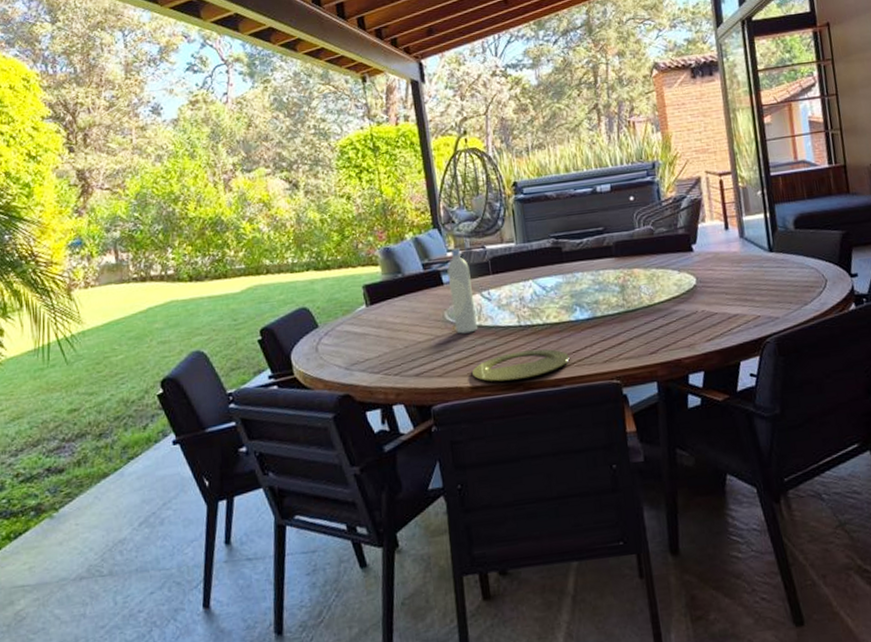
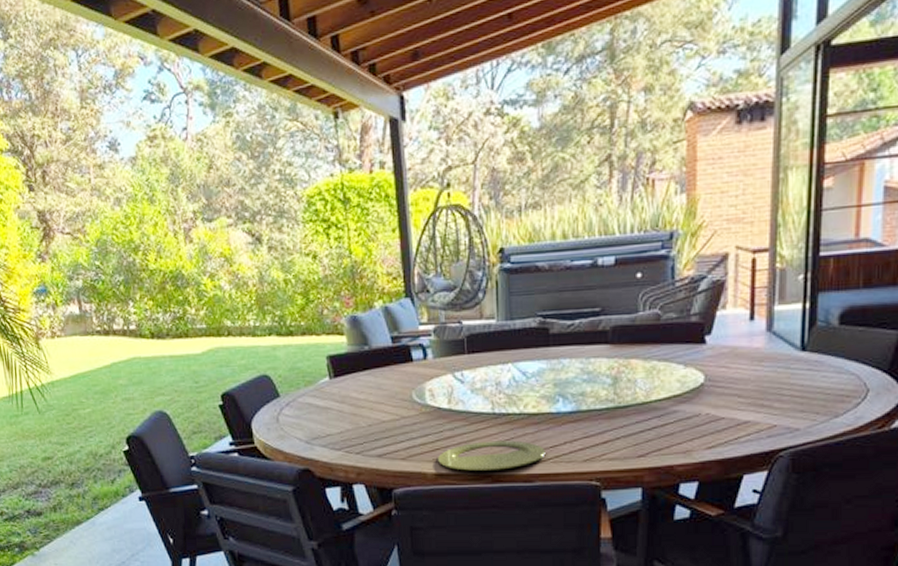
bottle: present [447,248,477,334] -> none [418,322,447,417]

